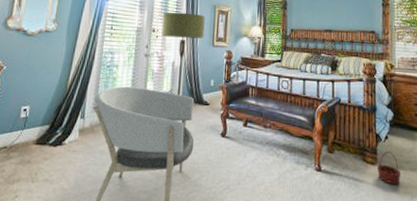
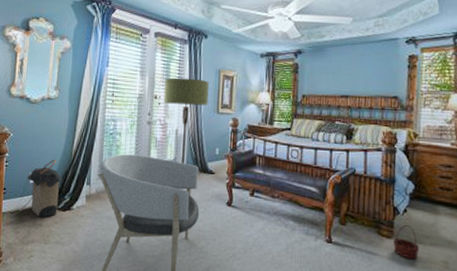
laundry hamper: none [18,93,55,155] -> present [27,159,62,218]

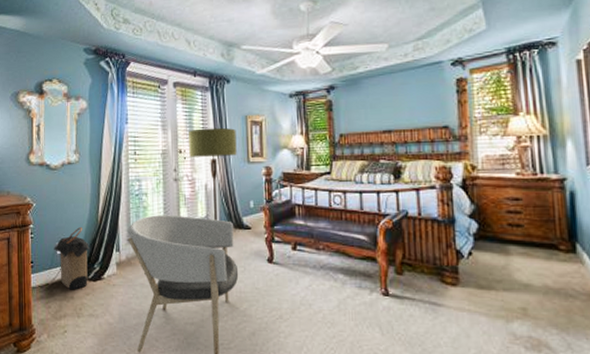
basket: present [393,225,420,260] -> none [460,270,492,308]

